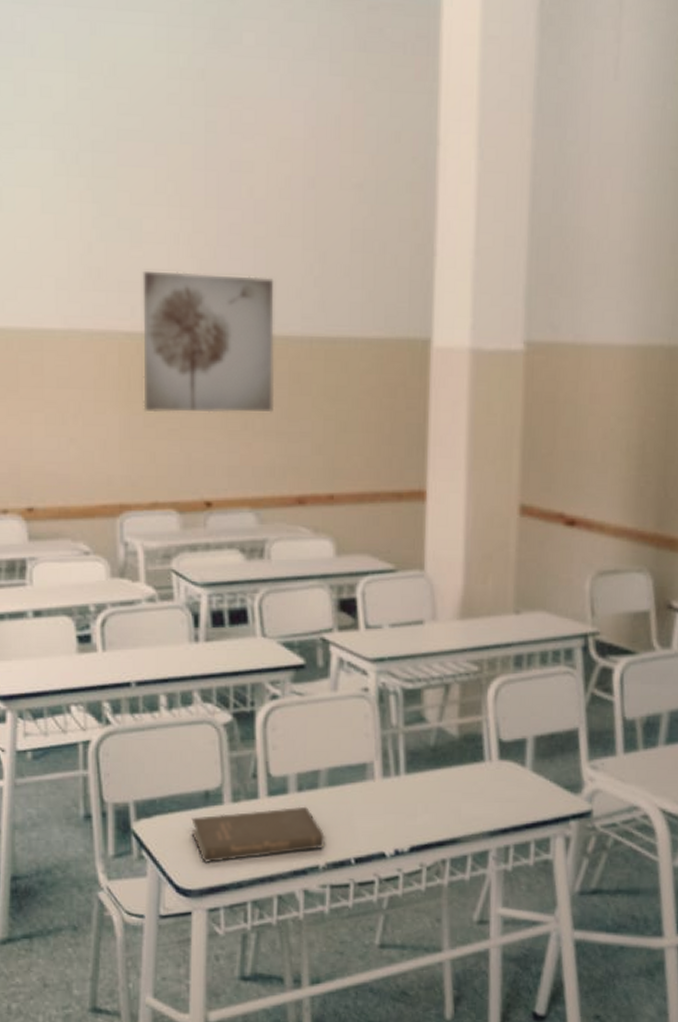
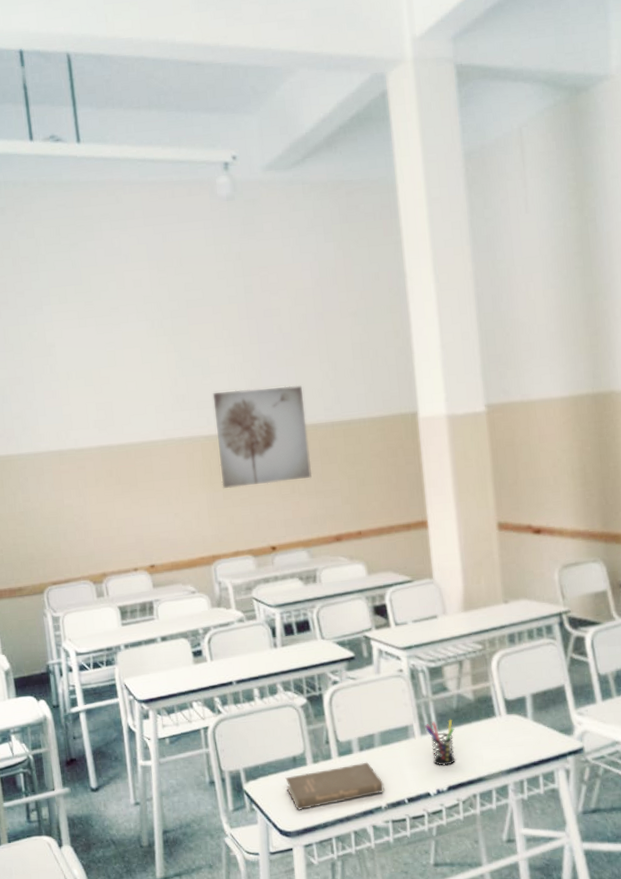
pen holder: none [389,759,428,820] -> present [425,719,455,766]

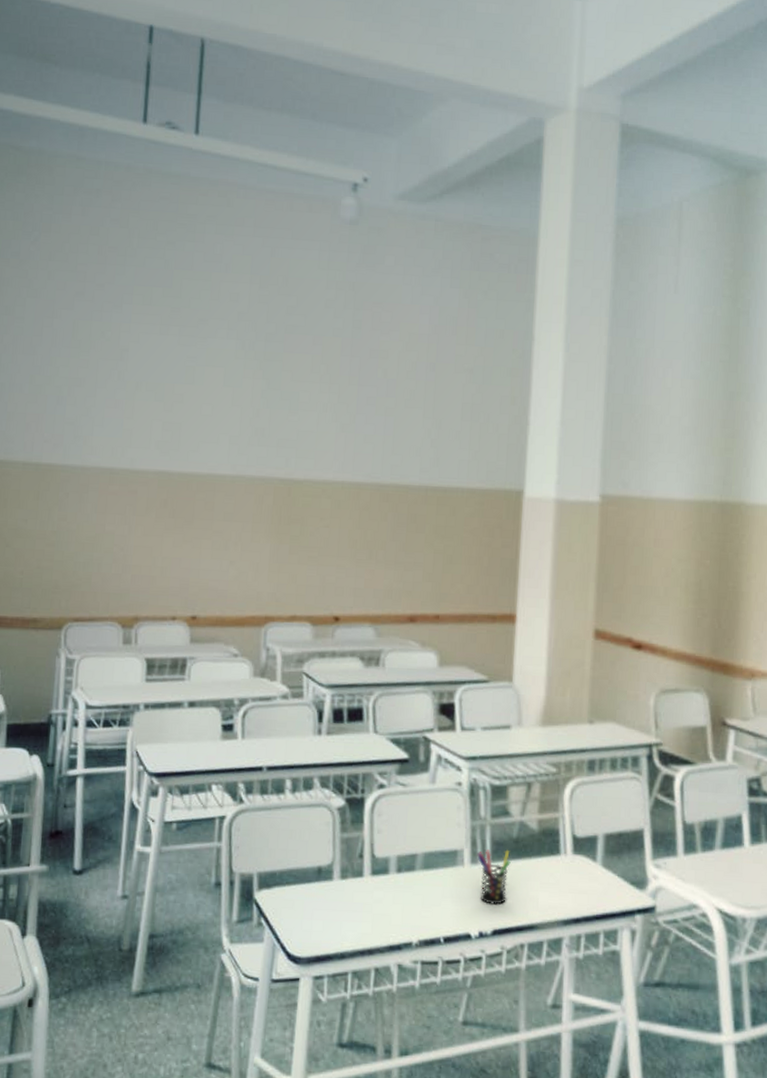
wall art: present [212,385,312,489] -> none [290,431,400,546]
book: present [285,762,384,810] -> none [304,886,419,933]

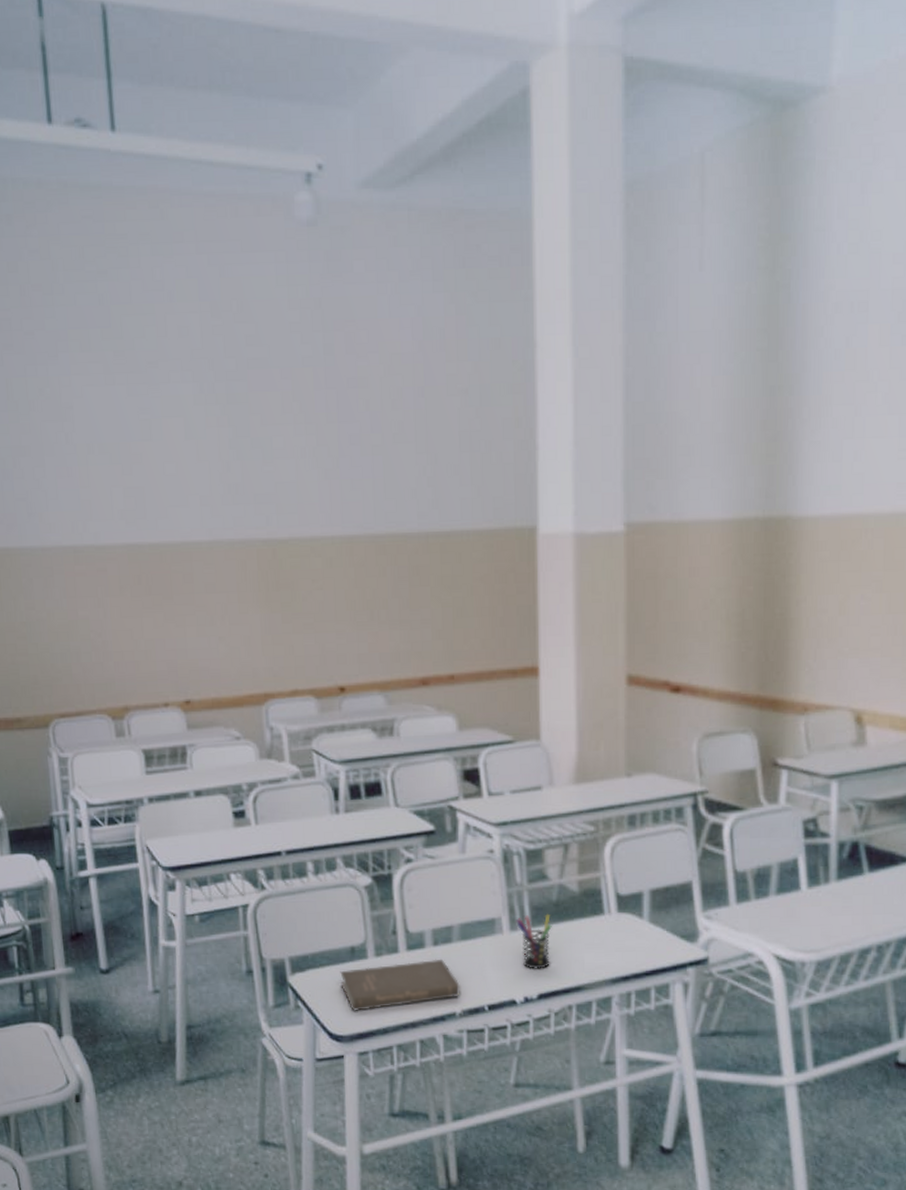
book: none [304,886,419,933] -> present [340,959,460,1011]

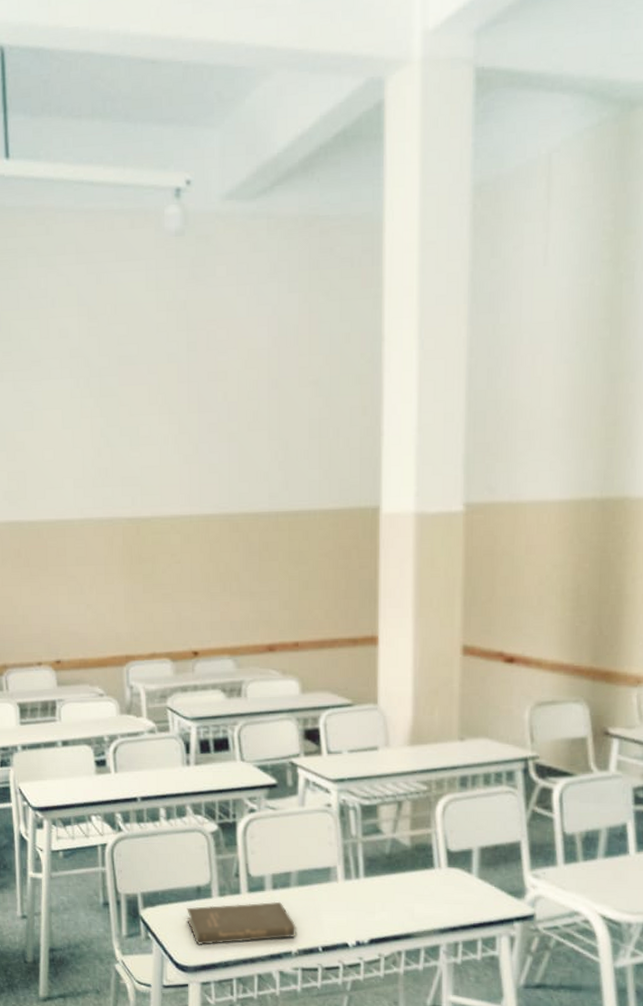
pen holder: present [516,913,552,969] -> none [350,865,384,916]

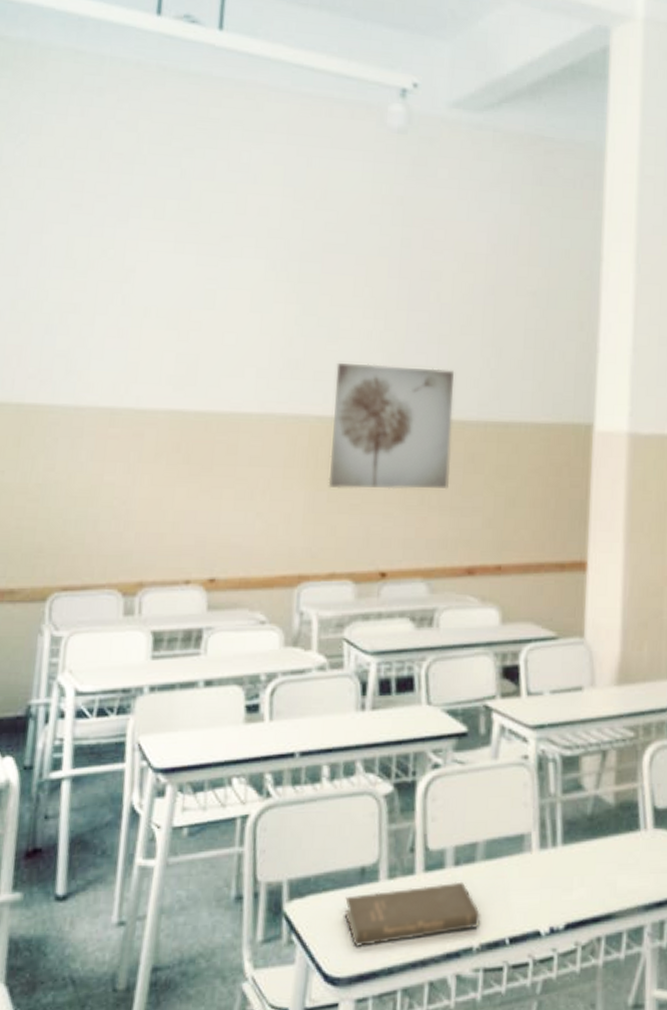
wall art: none [140,465,247,581] -> present [328,362,455,490]

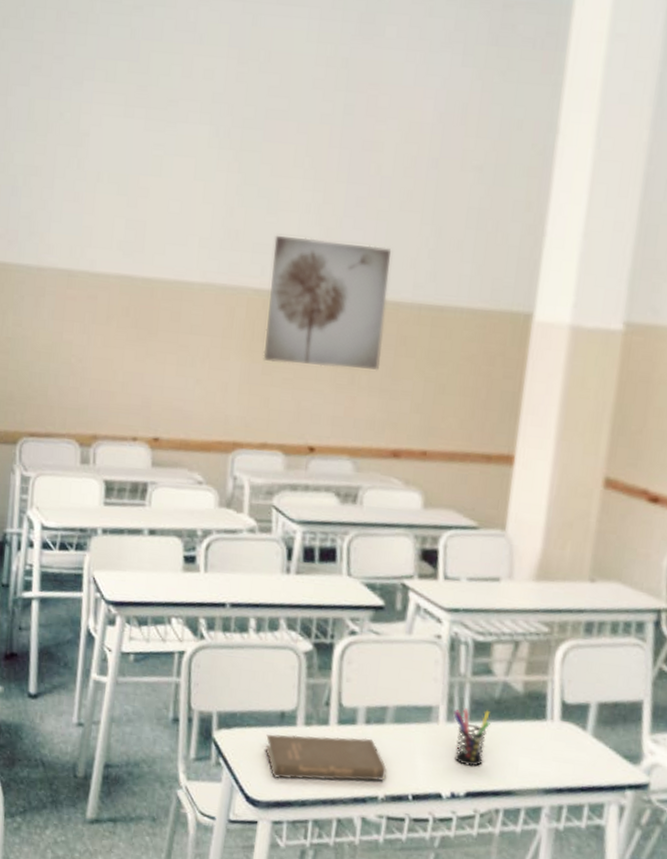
pen holder: none [546,829,585,894] -> present [453,708,491,766]

